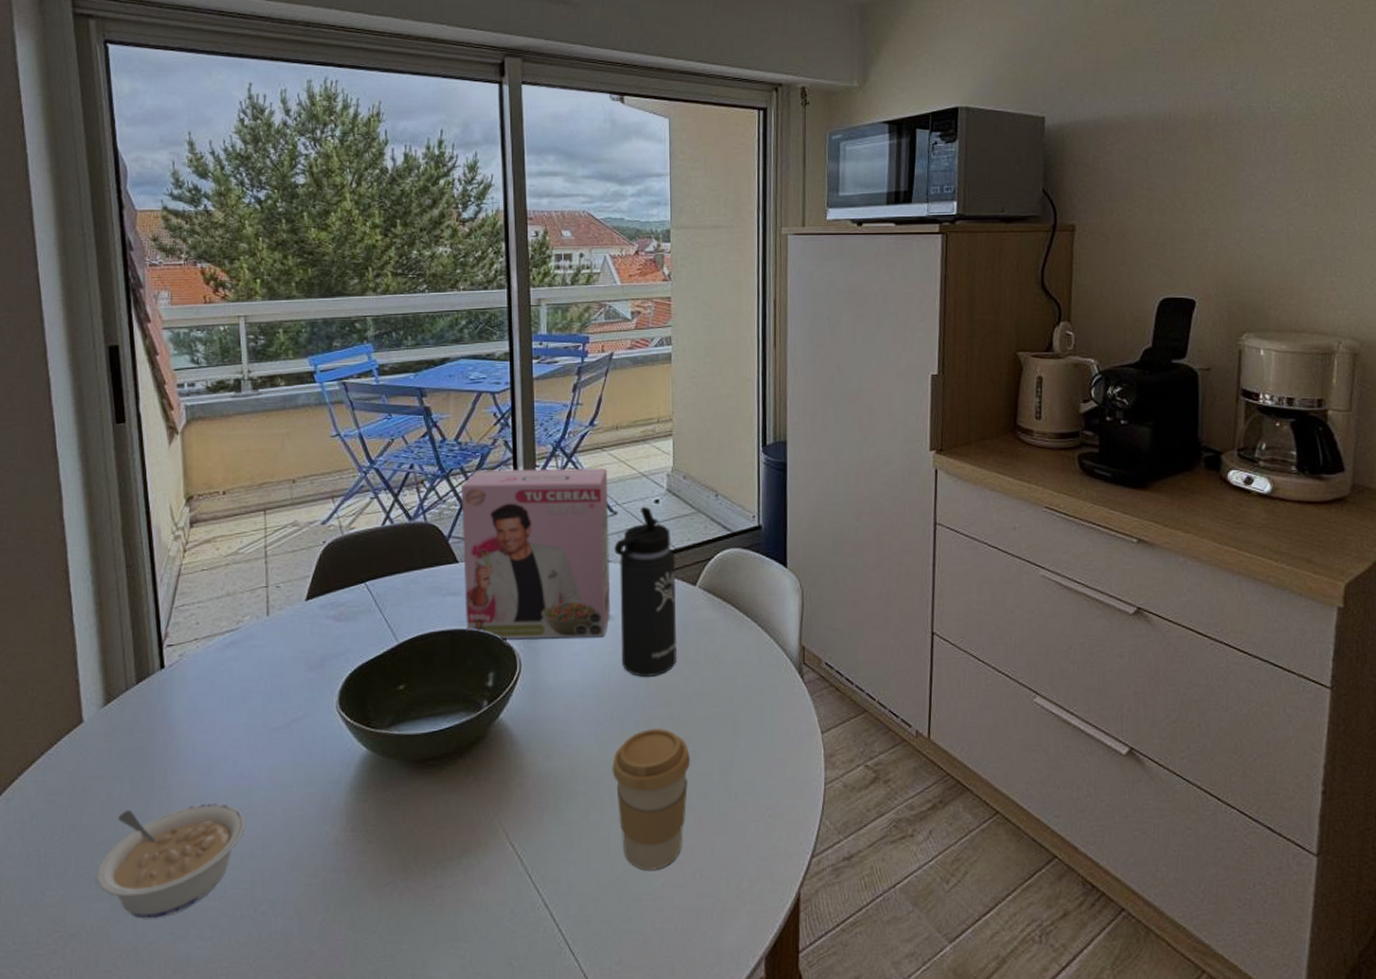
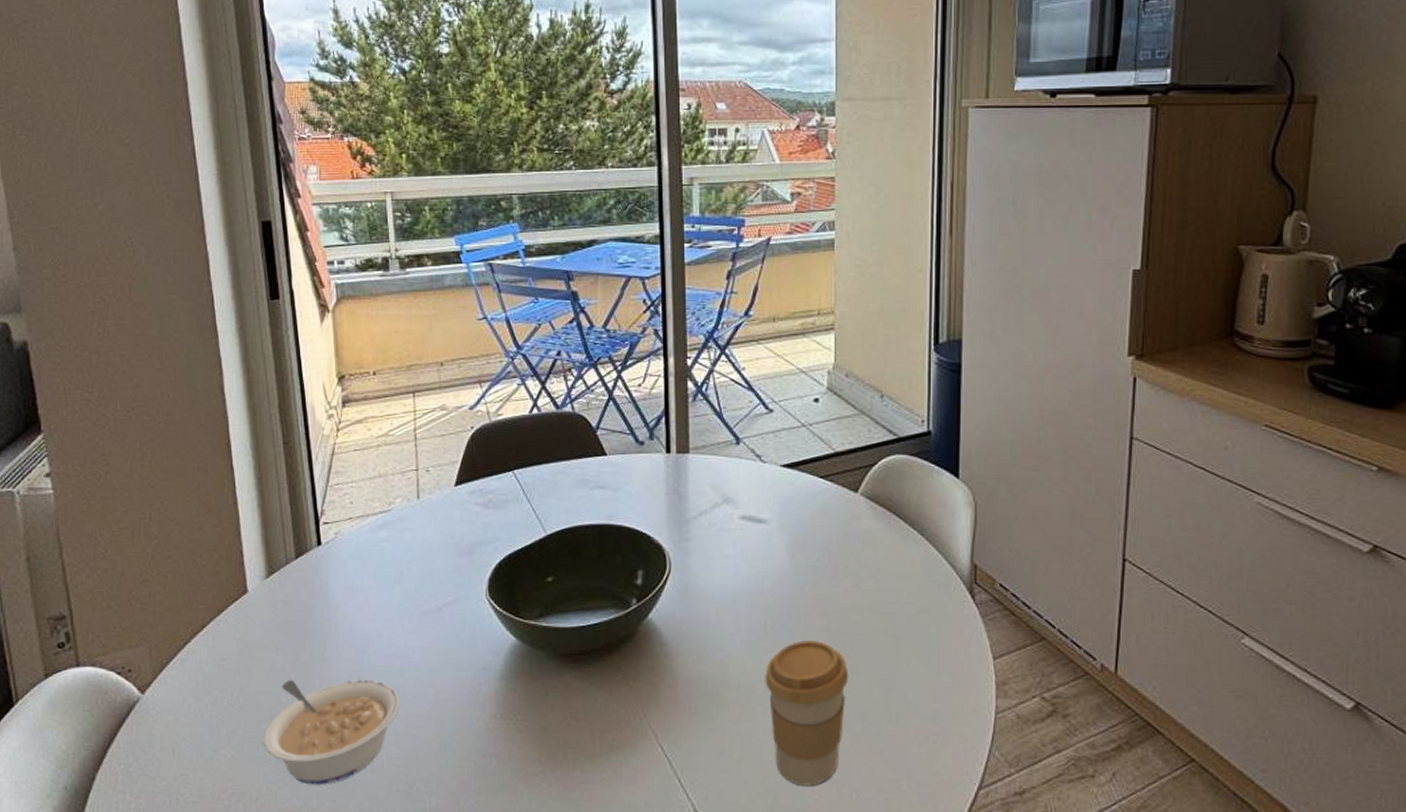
cereal box: present [460,468,610,640] -> none [608,359,764,541]
thermos bottle: present [614,506,678,678] -> none [770,405,836,587]

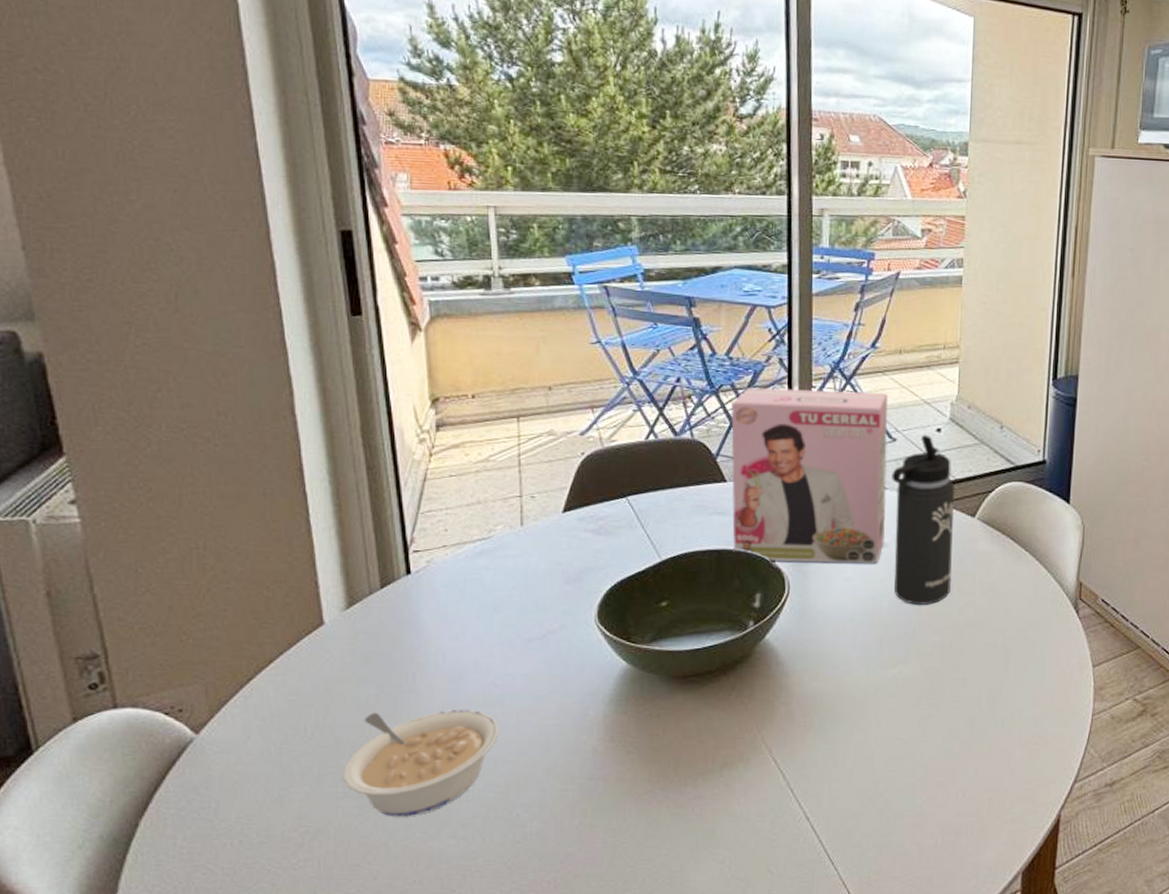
cereal box: none [608,359,764,541] -> present [730,387,888,564]
coffee cup: present [765,640,849,786] -> none [879,656,960,789]
thermos bottle: none [770,405,836,587] -> present [892,434,954,606]

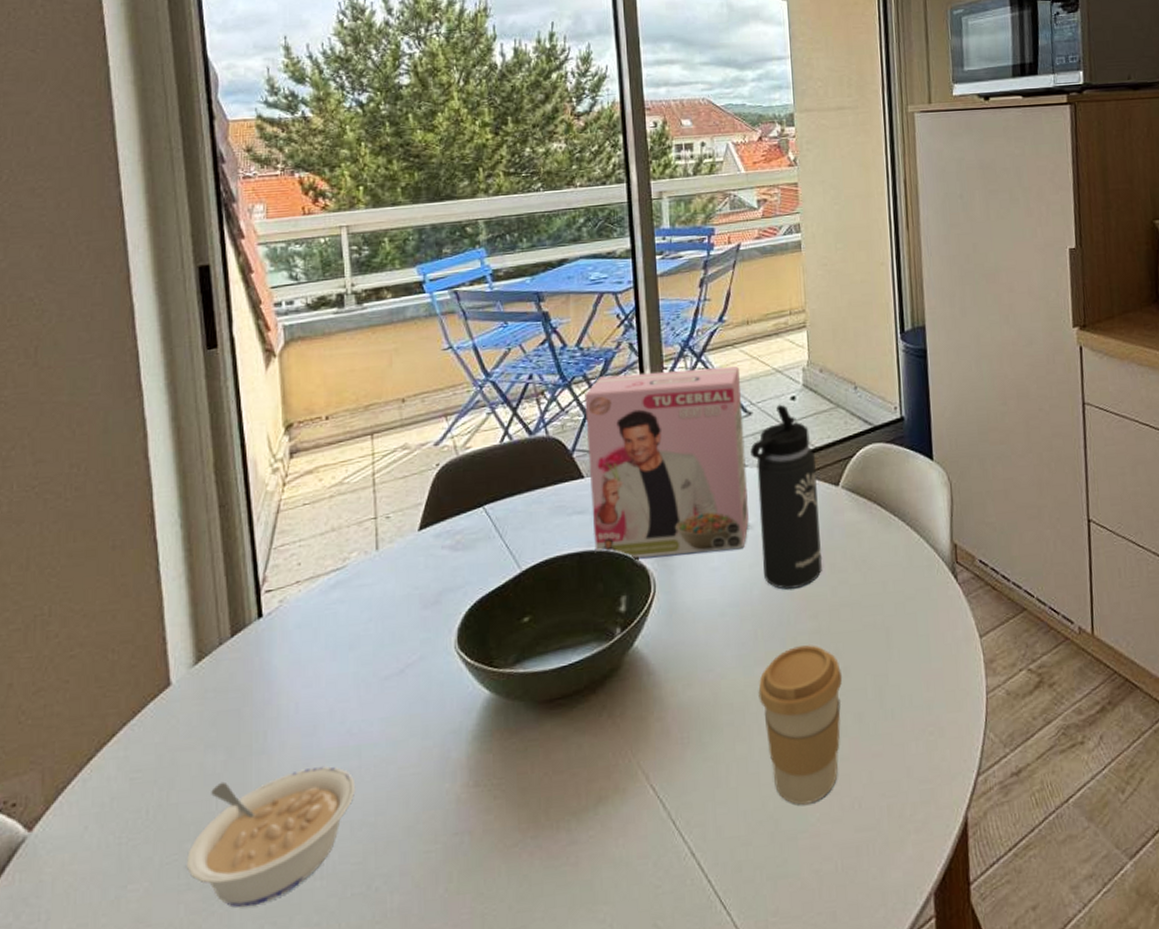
coffee cup: none [879,656,960,789] -> present [758,645,843,805]

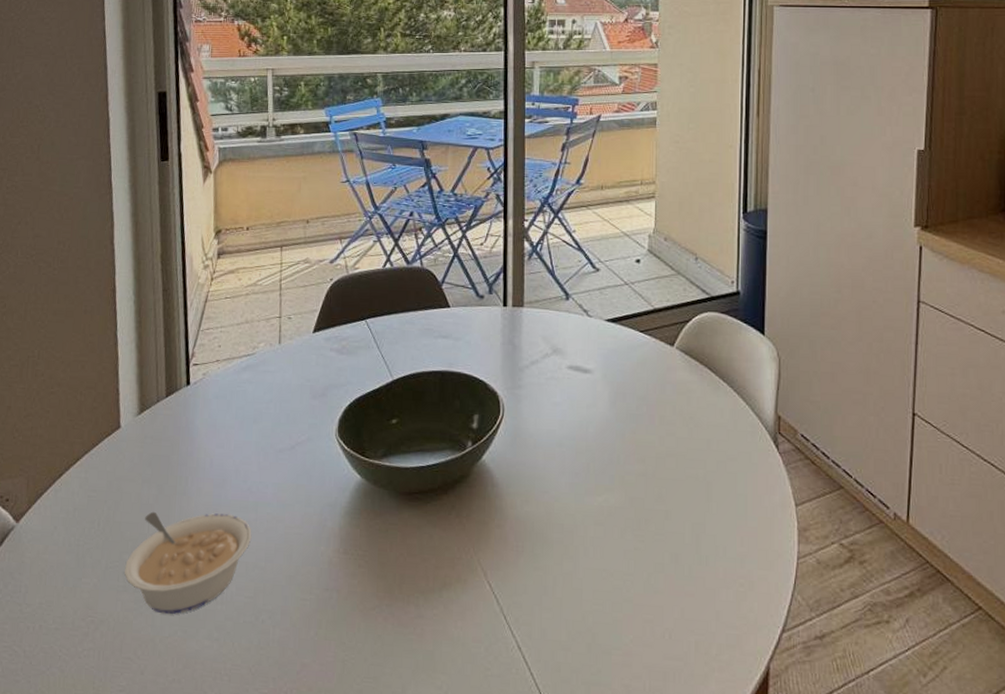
cereal box: present [584,366,749,559] -> none [454,221,592,390]
thermos bottle: present [750,404,823,590] -> none [596,265,654,434]
coffee cup: present [758,645,843,805] -> none [586,484,664,626]

